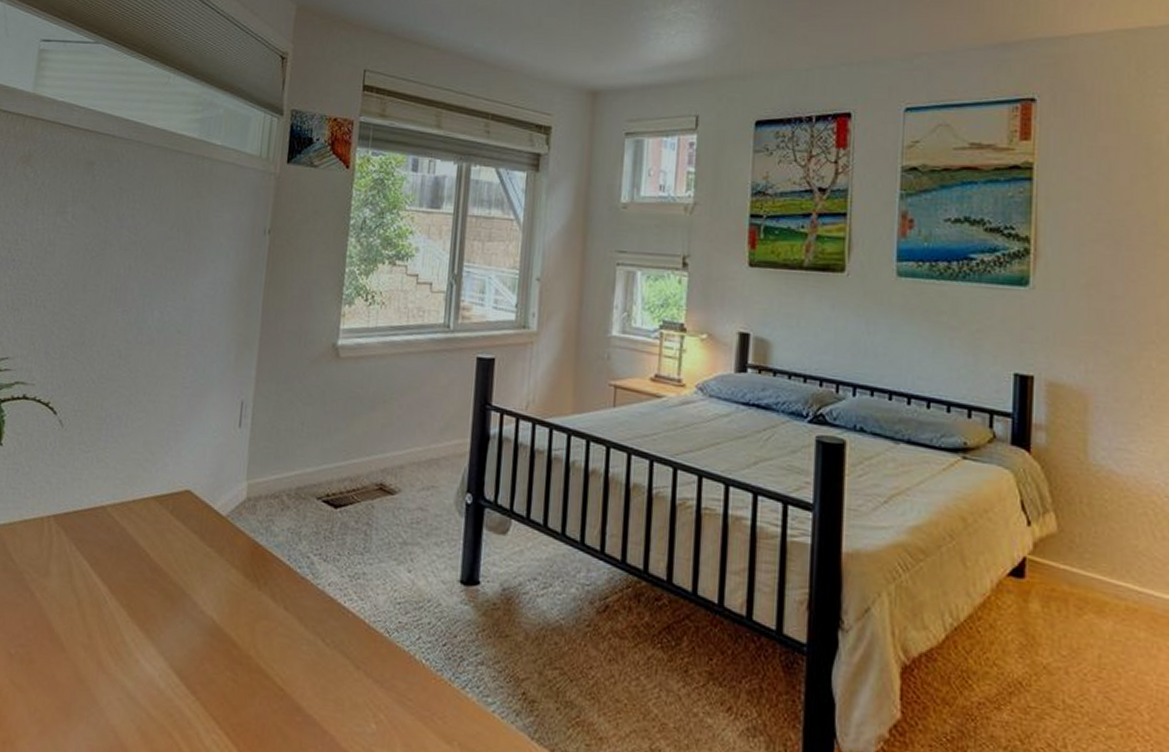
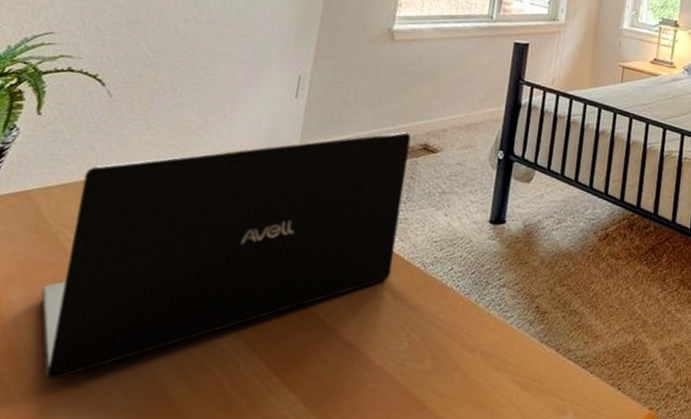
laptop: none [12,468,364,729] -> present [41,132,411,380]

